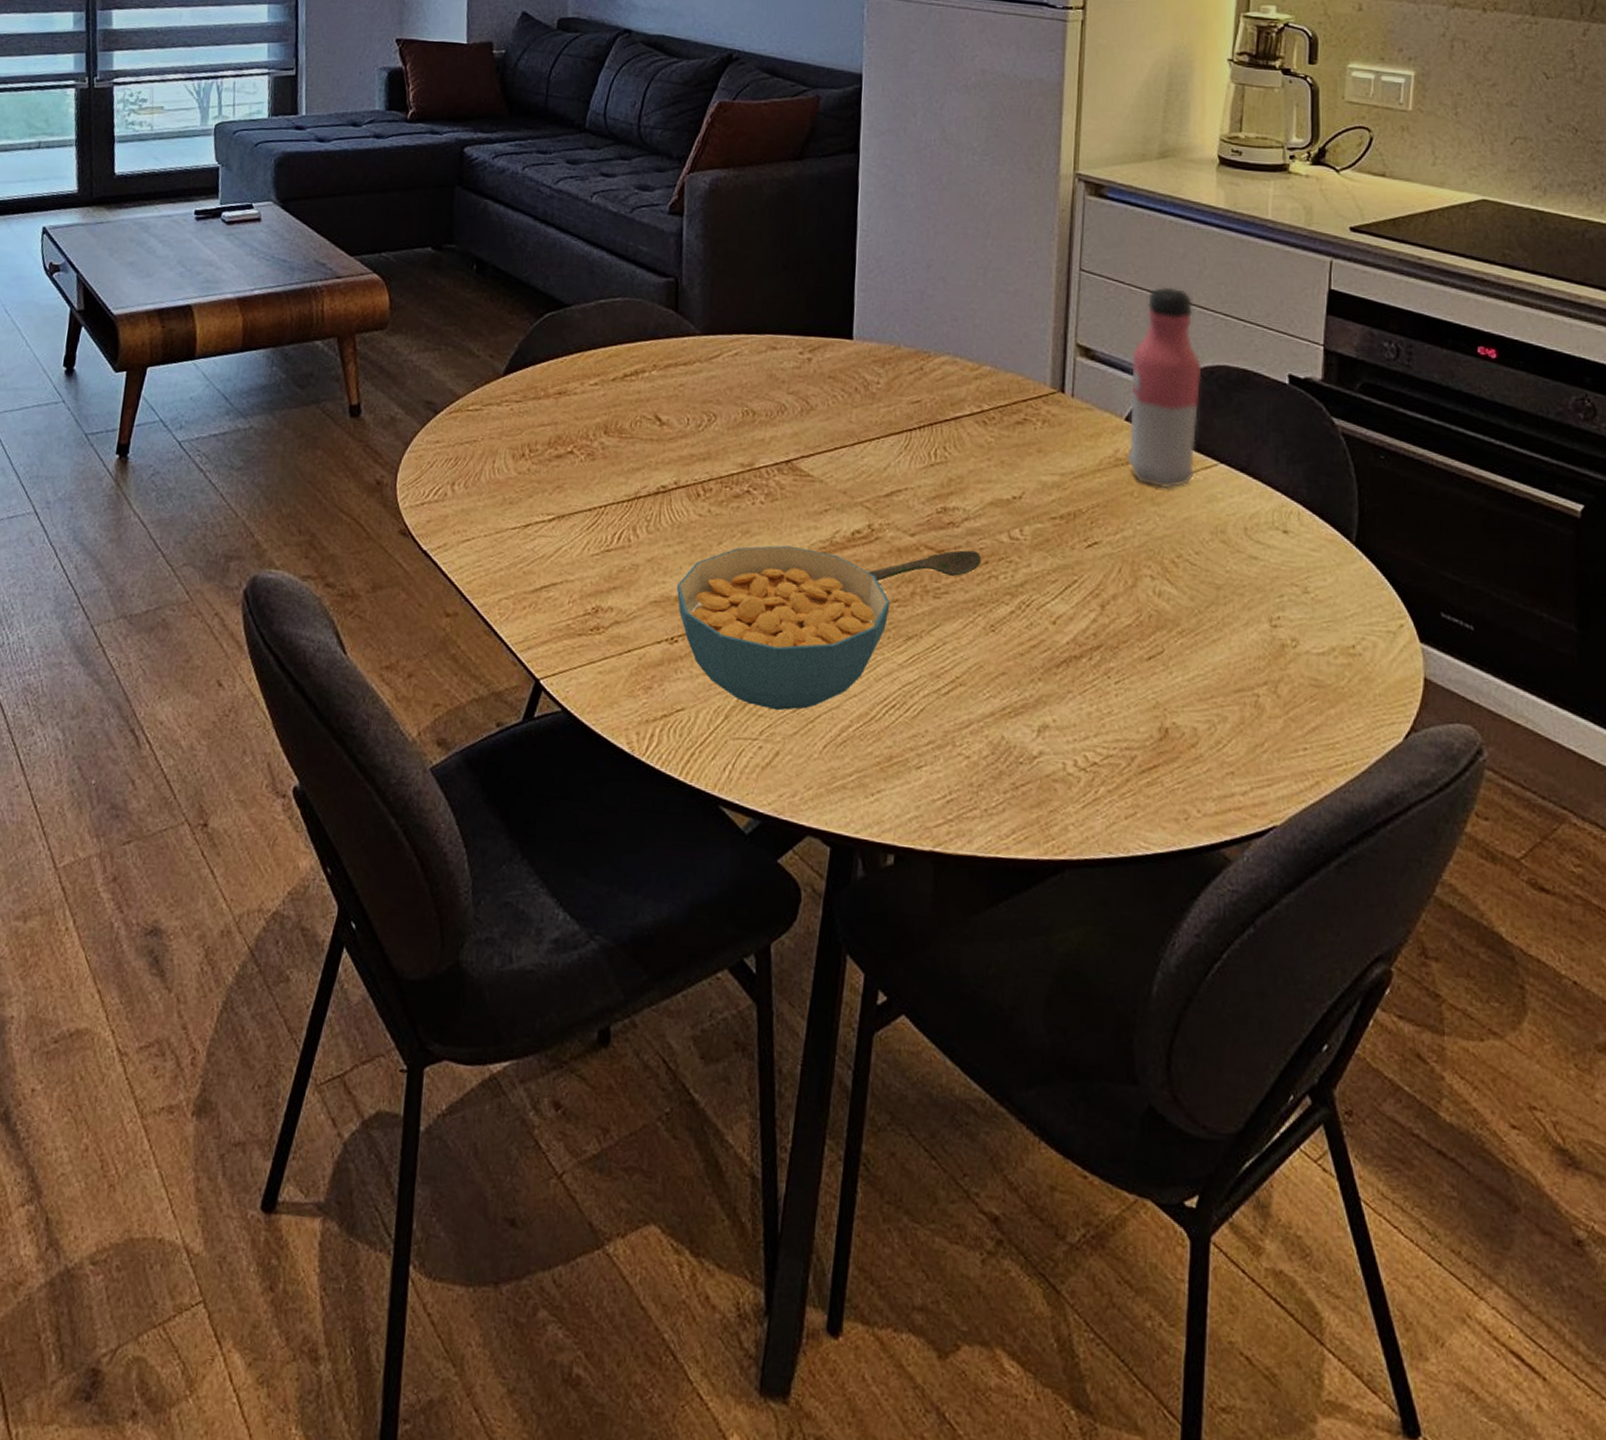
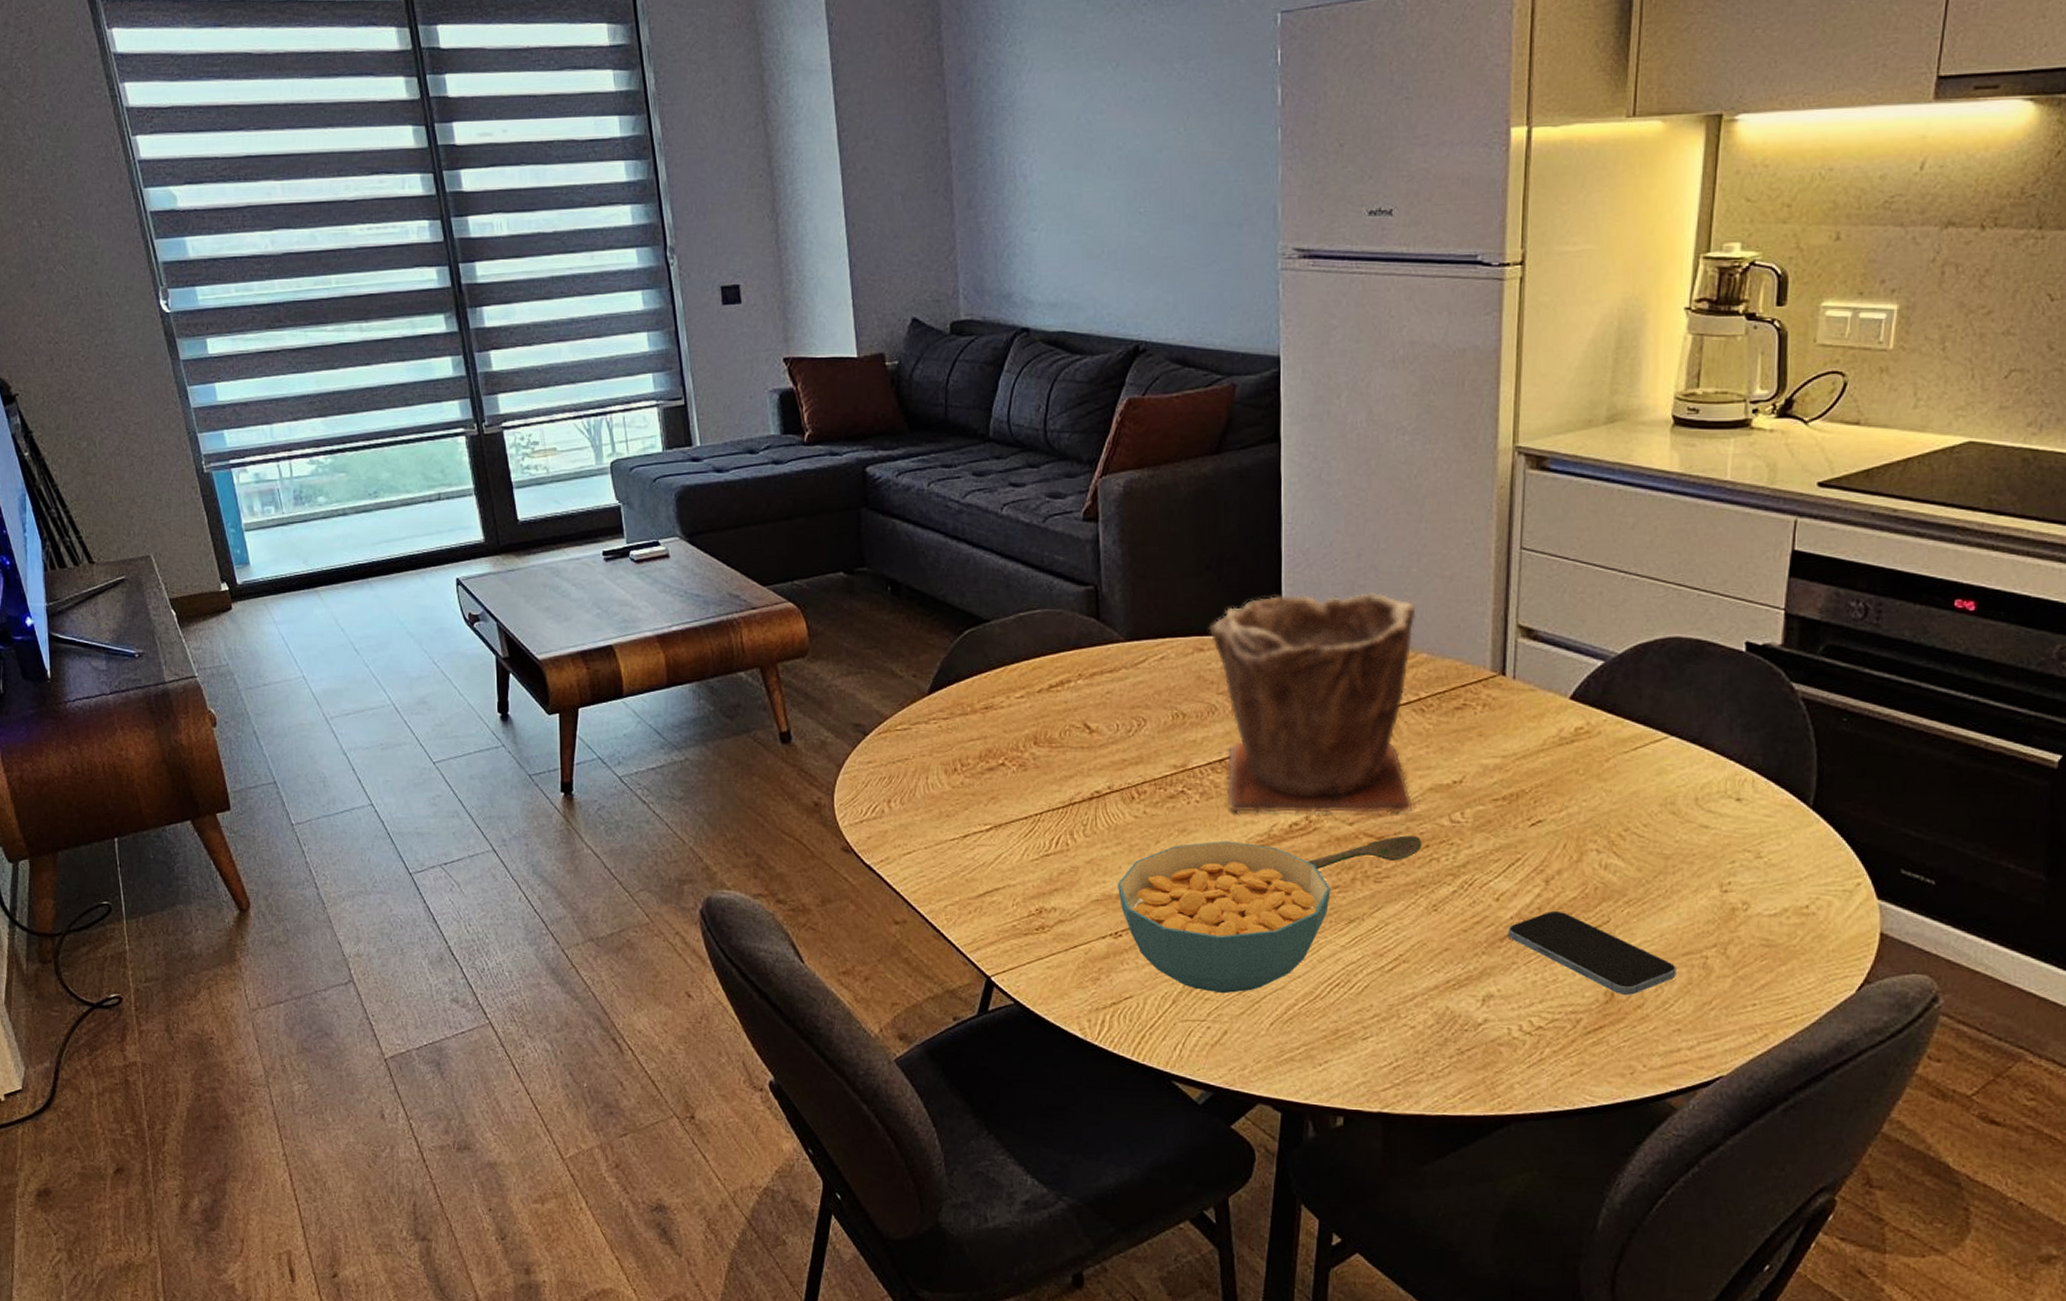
plant pot: none [782,299,981,526] -> present [1209,593,1416,814]
smartphone: none [1064,637,1229,734] -> present [1508,910,1676,996]
water bottle: present [1127,286,1202,489] -> none [1572,559,1653,764]

